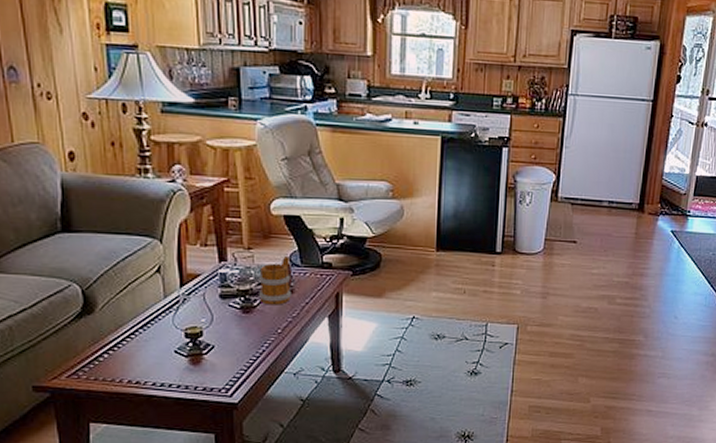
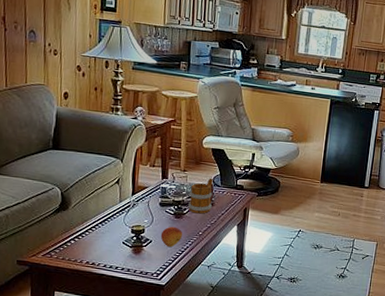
fruit: none [225,325,256,352] -> present [160,226,183,247]

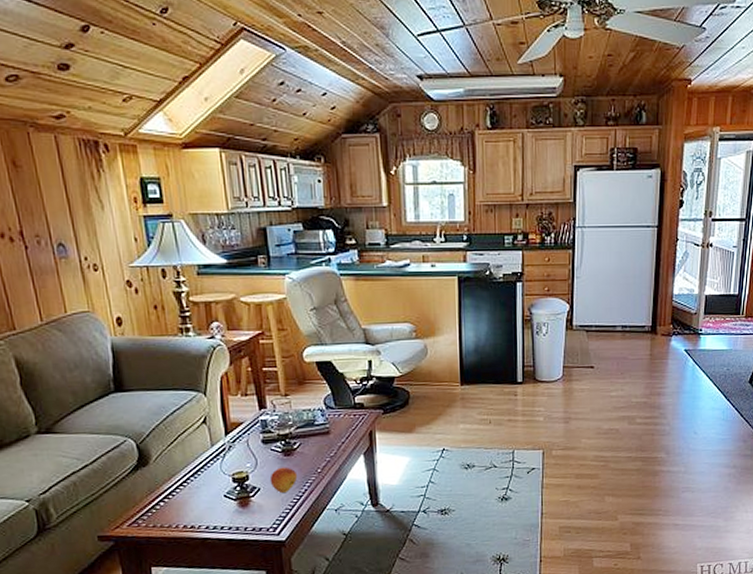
mug: present [188,177,215,214] -> none [297,399,329,447]

